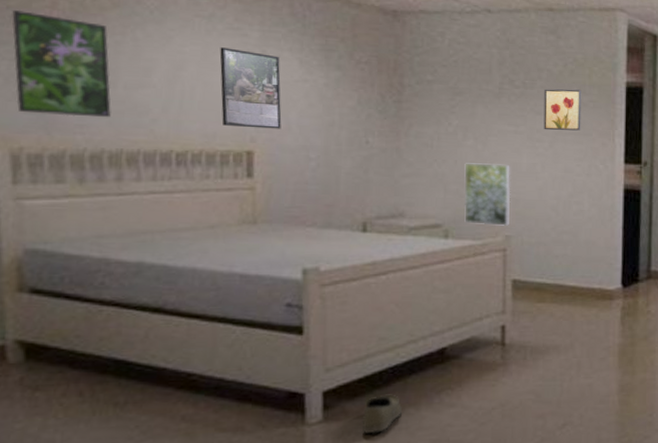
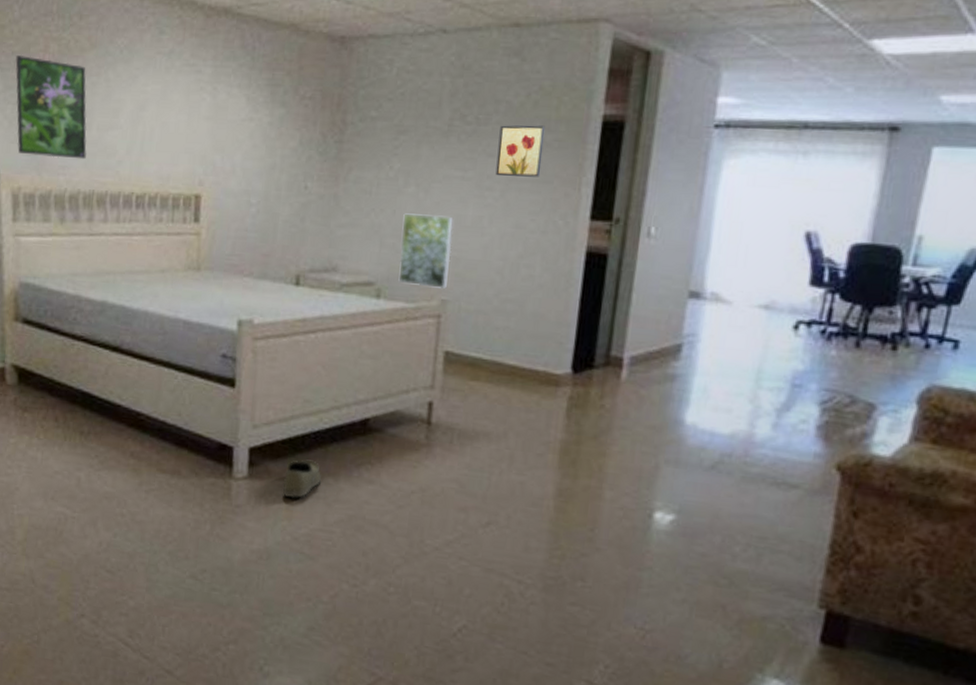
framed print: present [219,47,282,129] -> none [175,85,229,172]

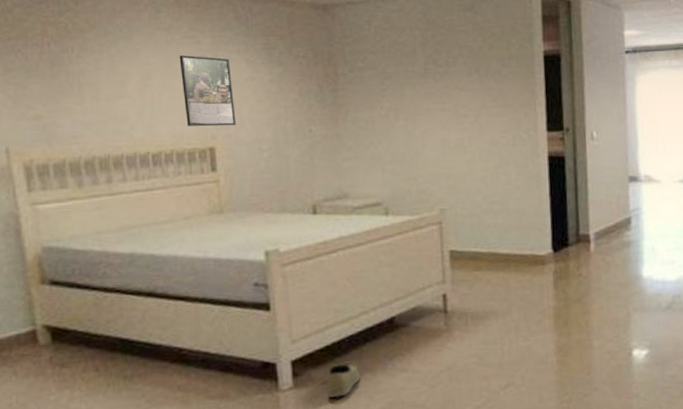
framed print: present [15,54,87,160] -> none [13,39,97,130]
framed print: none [175,85,229,172] -> present [179,55,236,127]
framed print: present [398,213,454,289] -> none [398,141,443,200]
wall art: present [495,125,546,177] -> none [466,63,503,104]

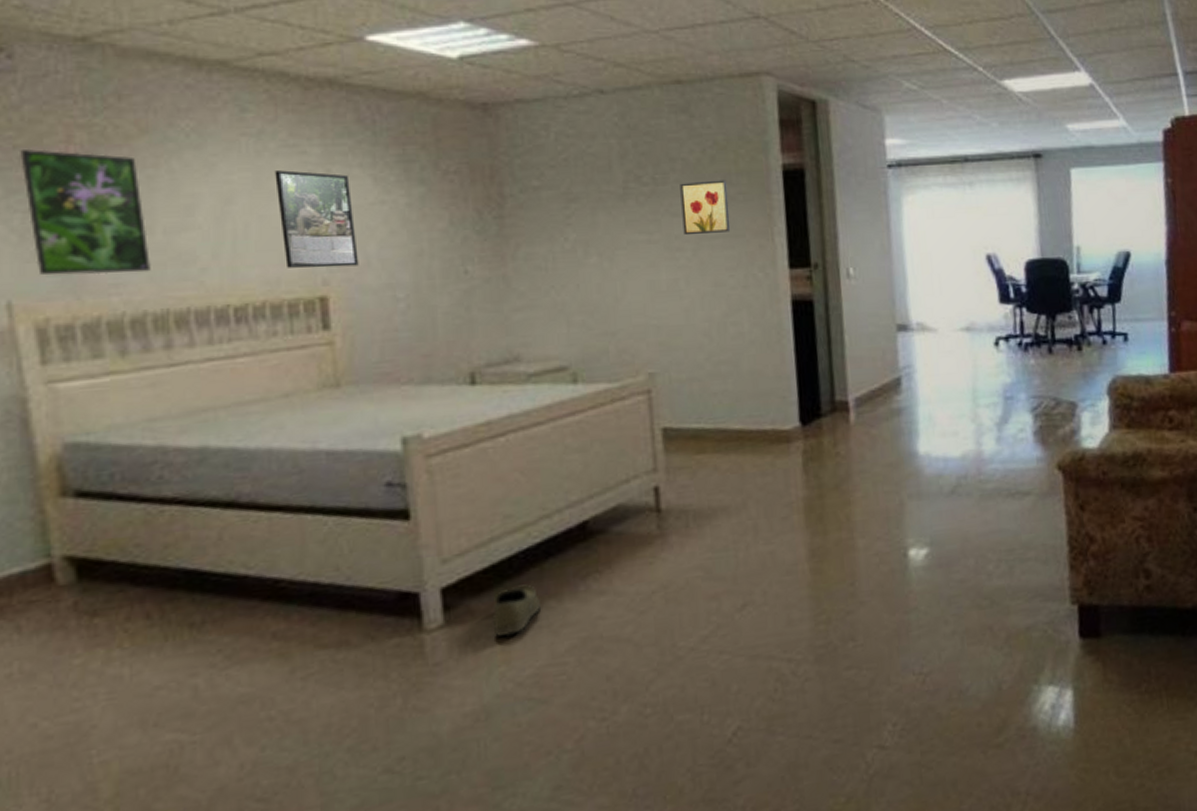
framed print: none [13,39,97,130] -> present [20,148,151,275]
wall art: none [466,63,503,104] -> present [680,180,731,234]

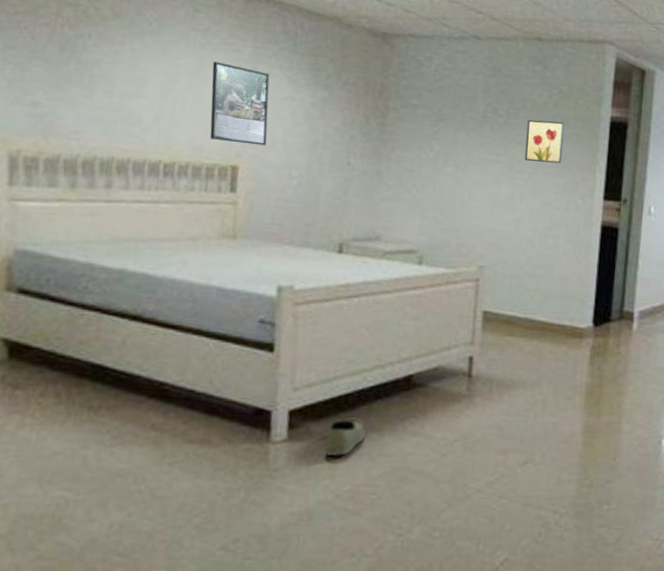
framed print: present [20,148,151,275] -> none [17,15,108,126]

